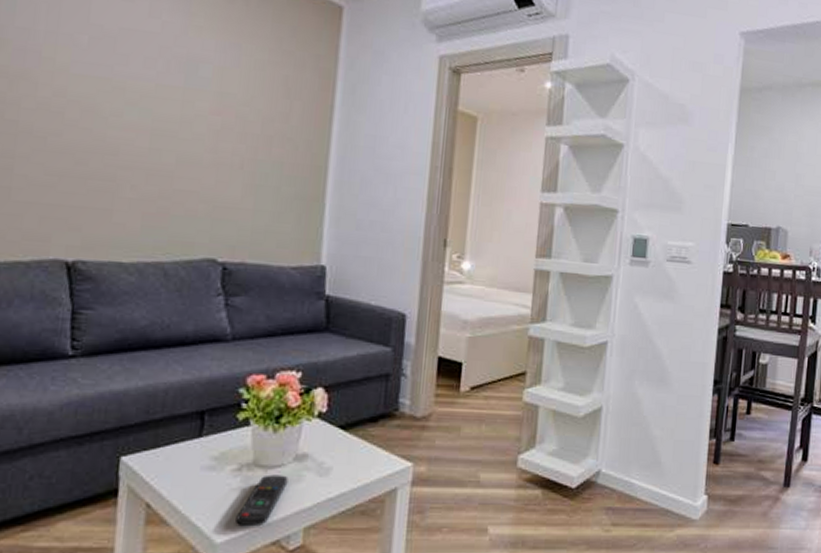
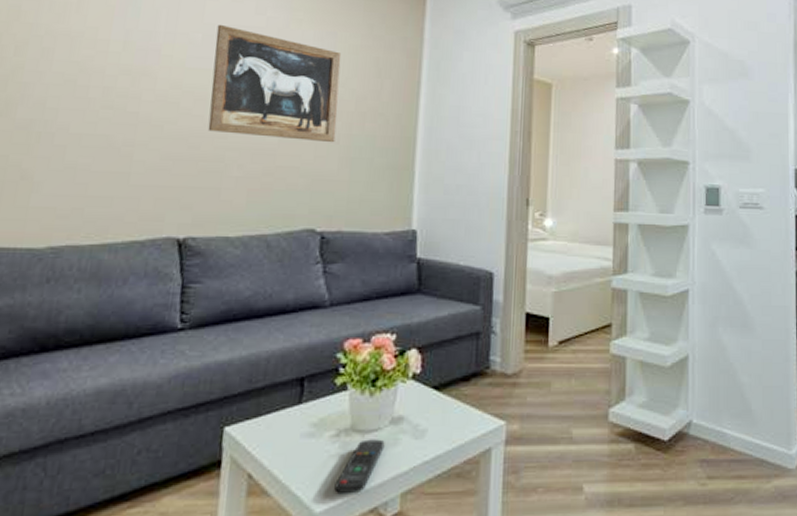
wall art: none [97,26,247,168] -> present [208,24,342,143]

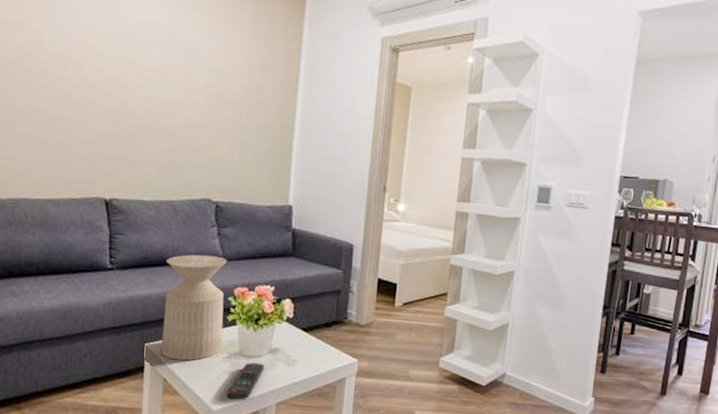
wall art: present [208,24,342,143] -> none [125,19,233,129]
side table: none [245,300,336,446] -> present [160,254,228,361]

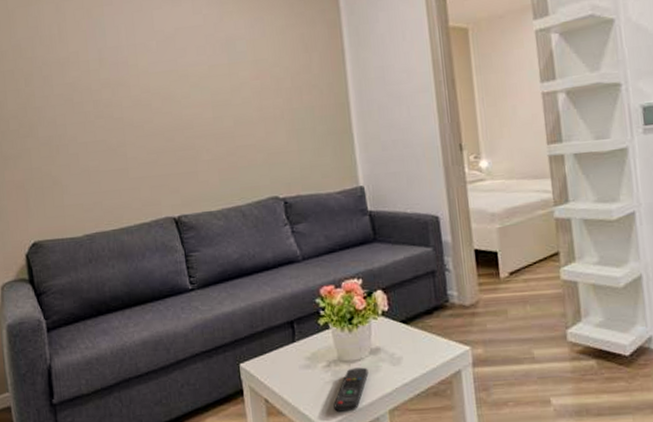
side table: present [160,254,228,361] -> none [244,256,320,377]

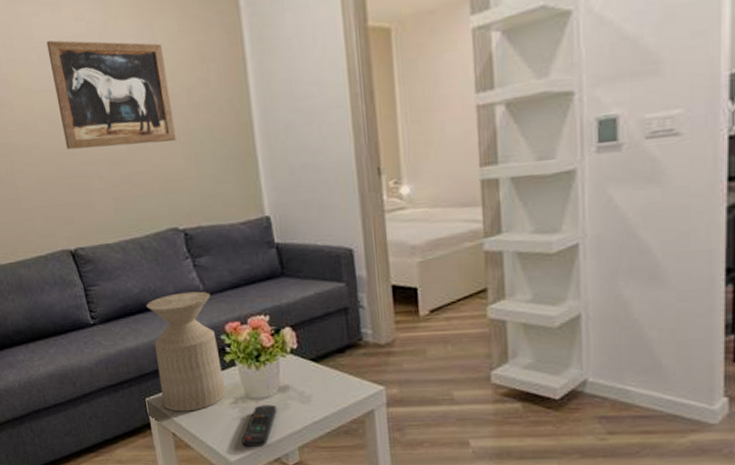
wall art: none [166,29,280,125] -> present [46,40,177,150]
side table: none [244,256,320,377] -> present [145,291,226,412]

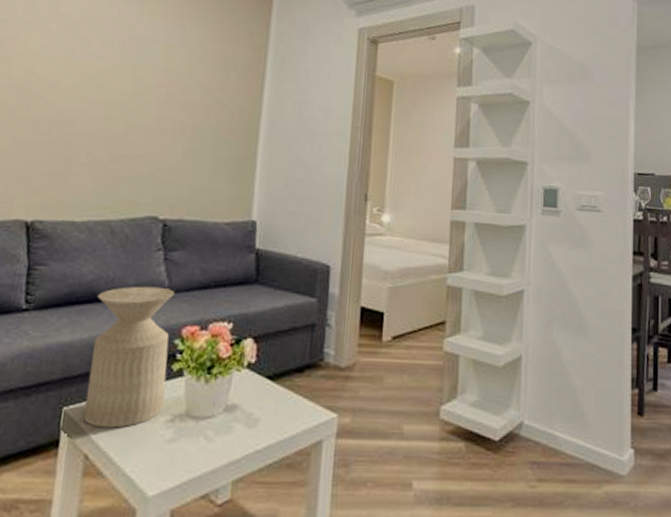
wall art: present [46,40,177,150] -> none [58,14,190,133]
remote control: present [242,404,277,448] -> none [167,426,218,480]

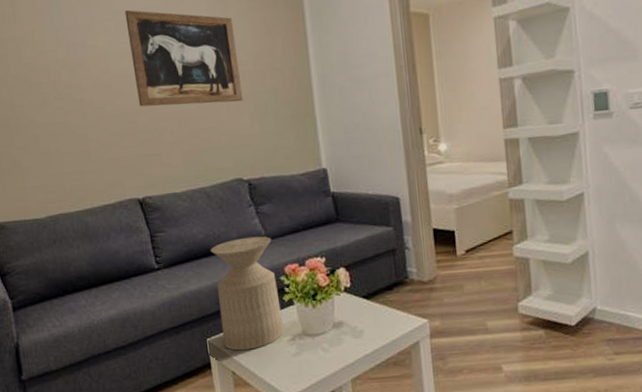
wall art: none [58,14,190,133] -> present [125,9,243,107]

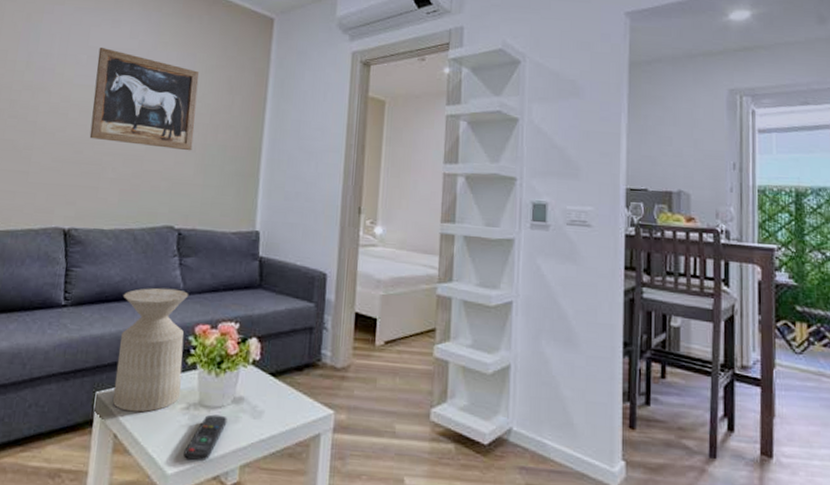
remote control: none [298,340,332,383] -> present [184,414,227,461]

